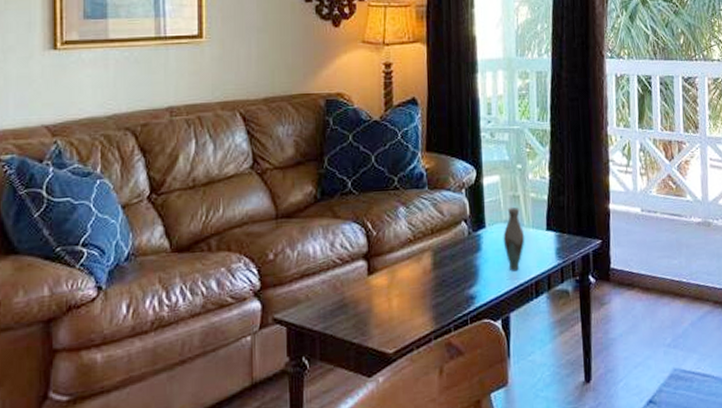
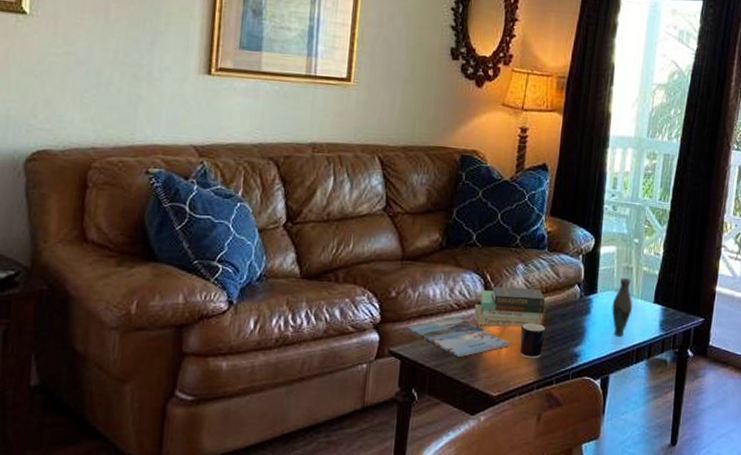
magazine: none [290,272,402,317] -> present [407,317,511,358]
books: none [357,231,433,278] -> present [473,286,546,326]
mug: none [411,268,437,308] -> present [519,323,546,359]

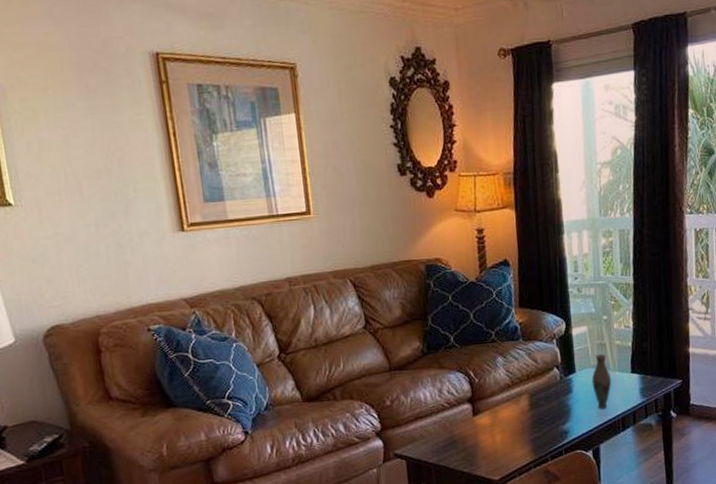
magazine: present [407,317,511,358] -> none [406,414,504,451]
books: present [473,286,546,326] -> none [463,377,530,418]
mug: present [519,323,546,359] -> none [510,408,534,442]

